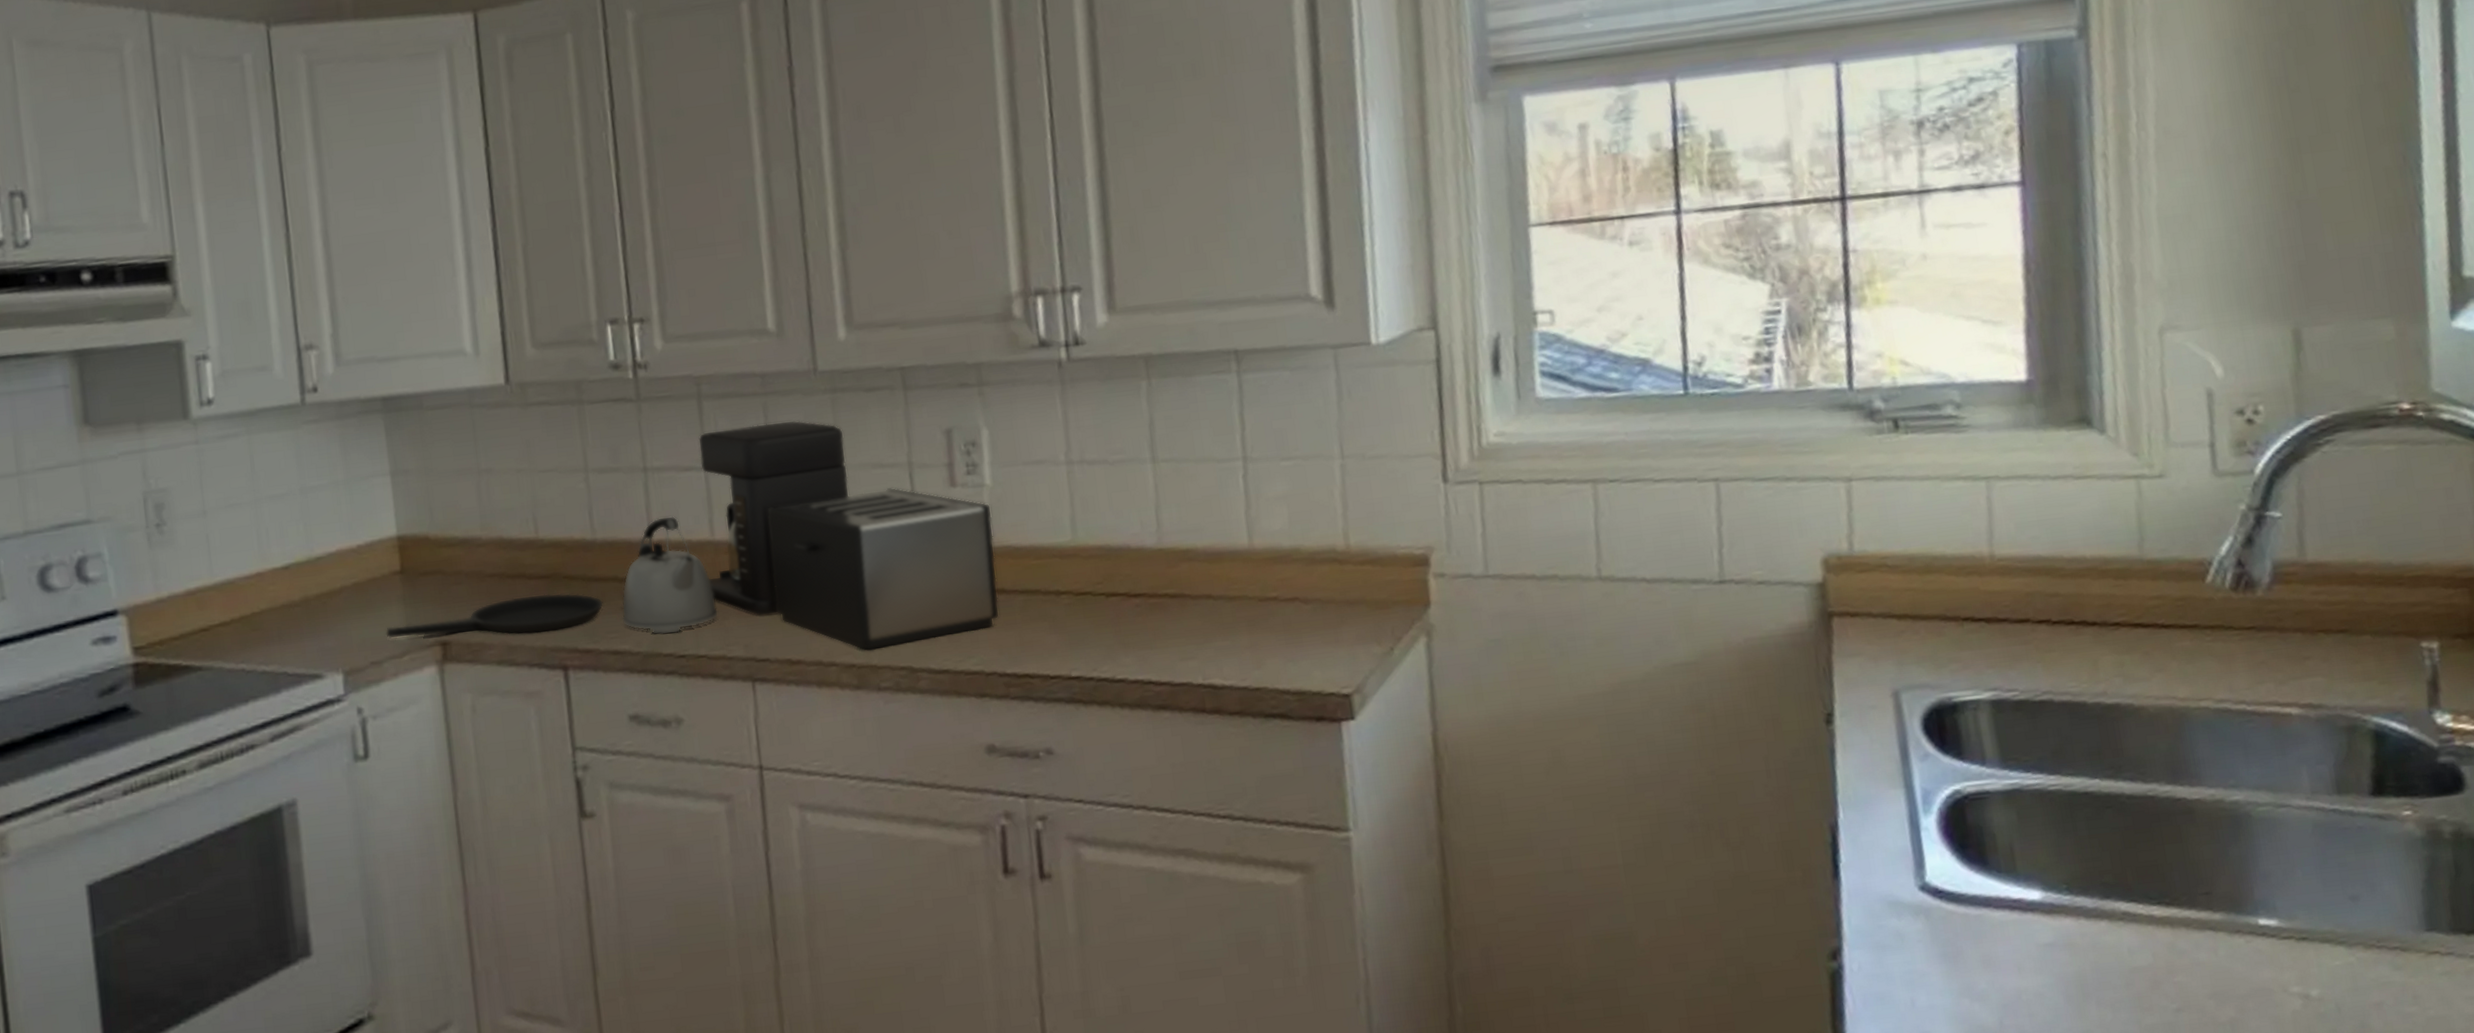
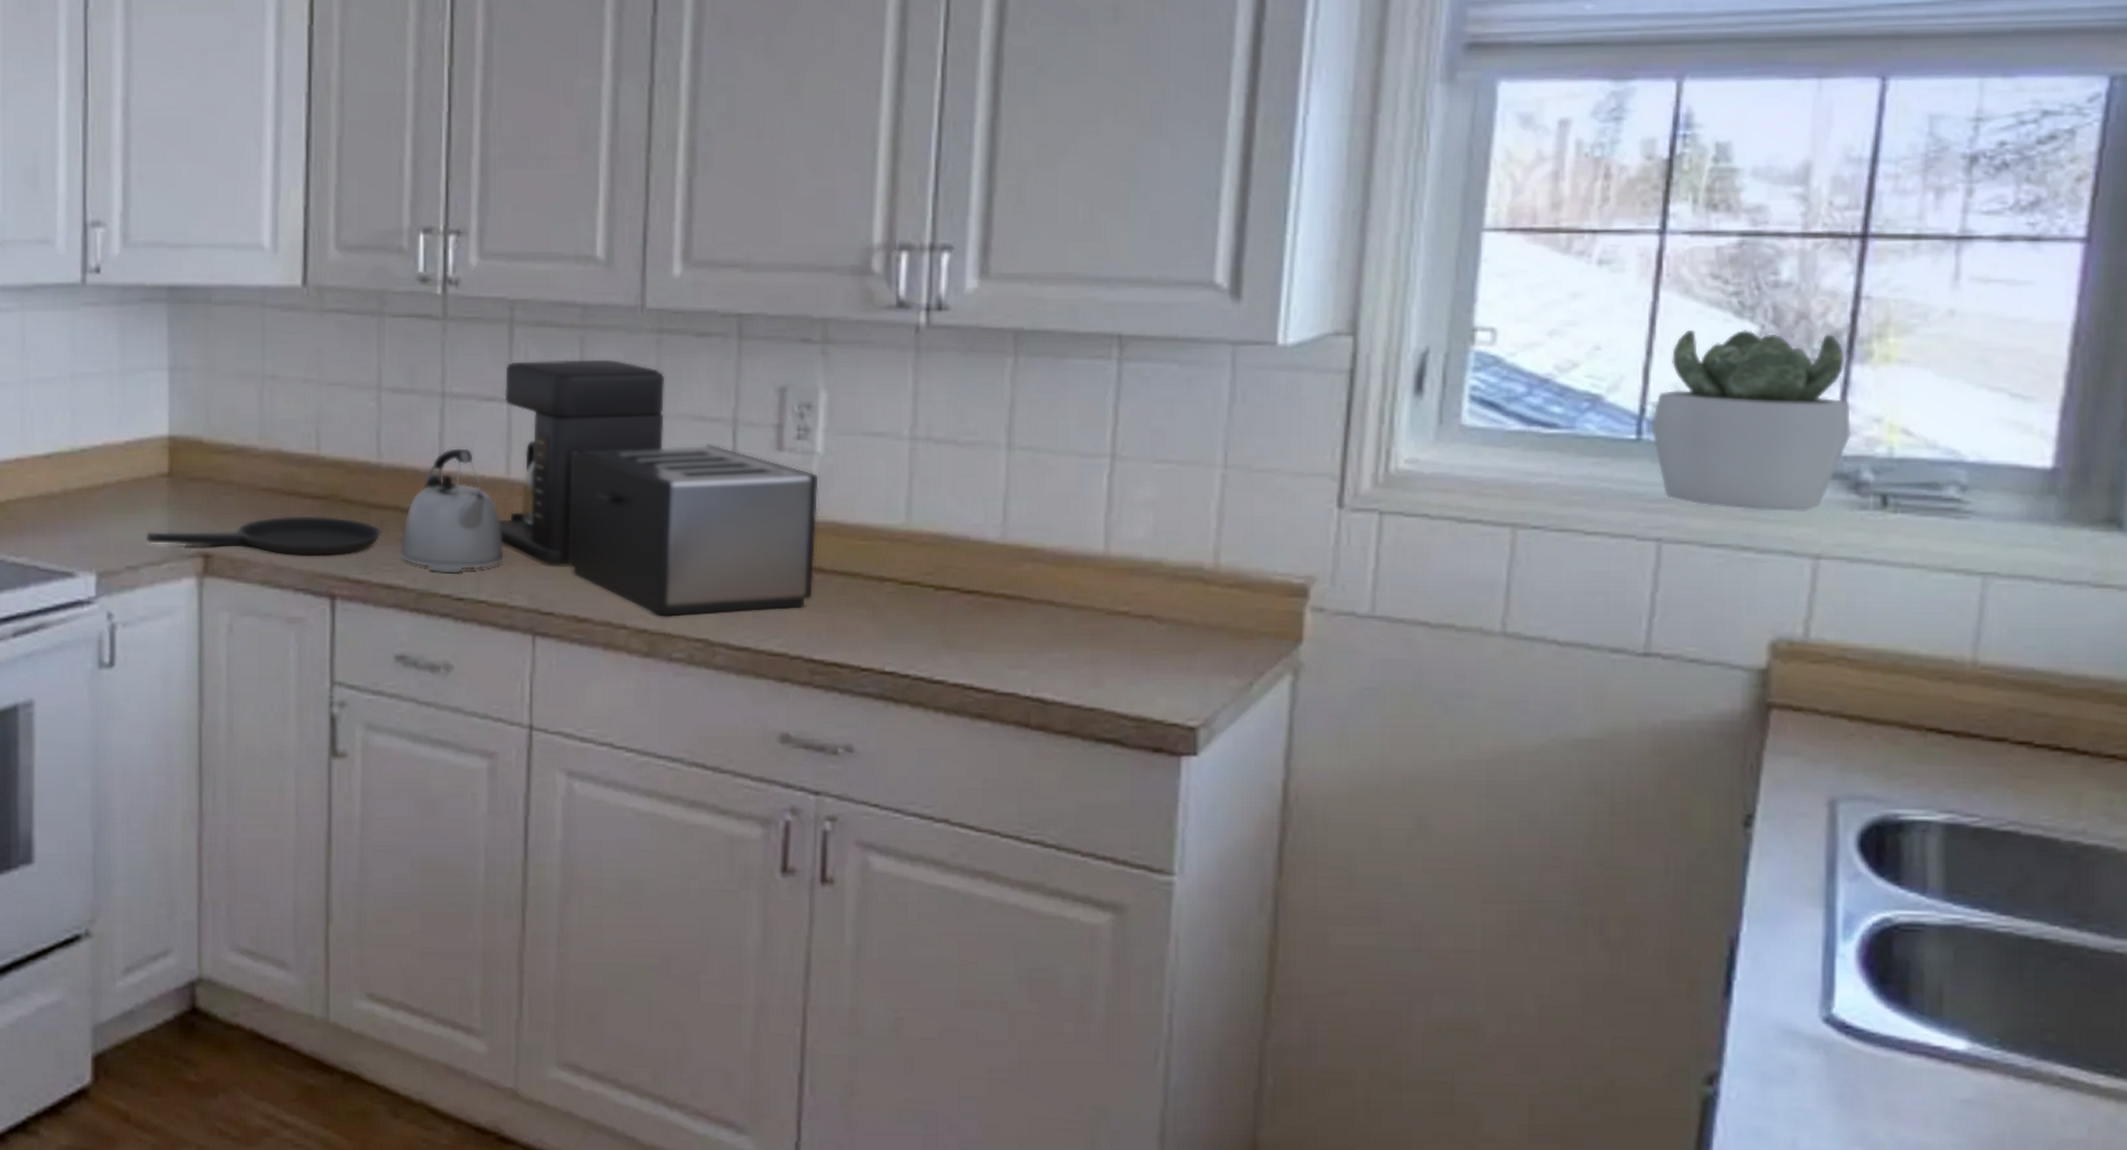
succulent plant: none [1693,285,1861,446] -> present [1650,330,1852,511]

